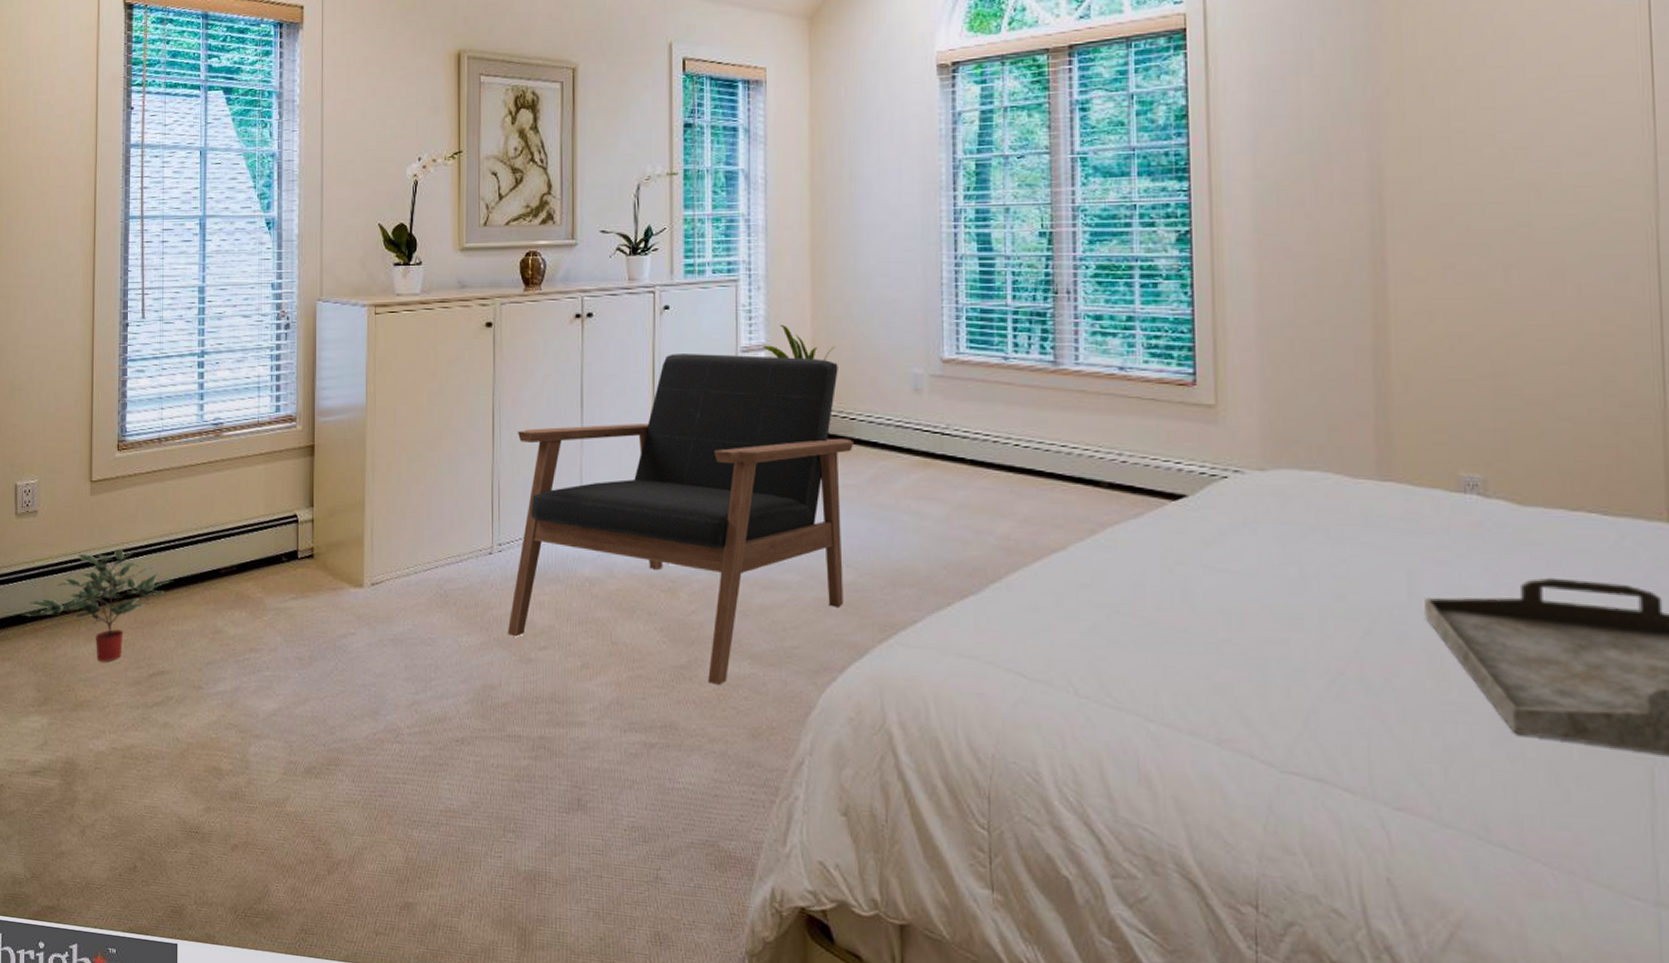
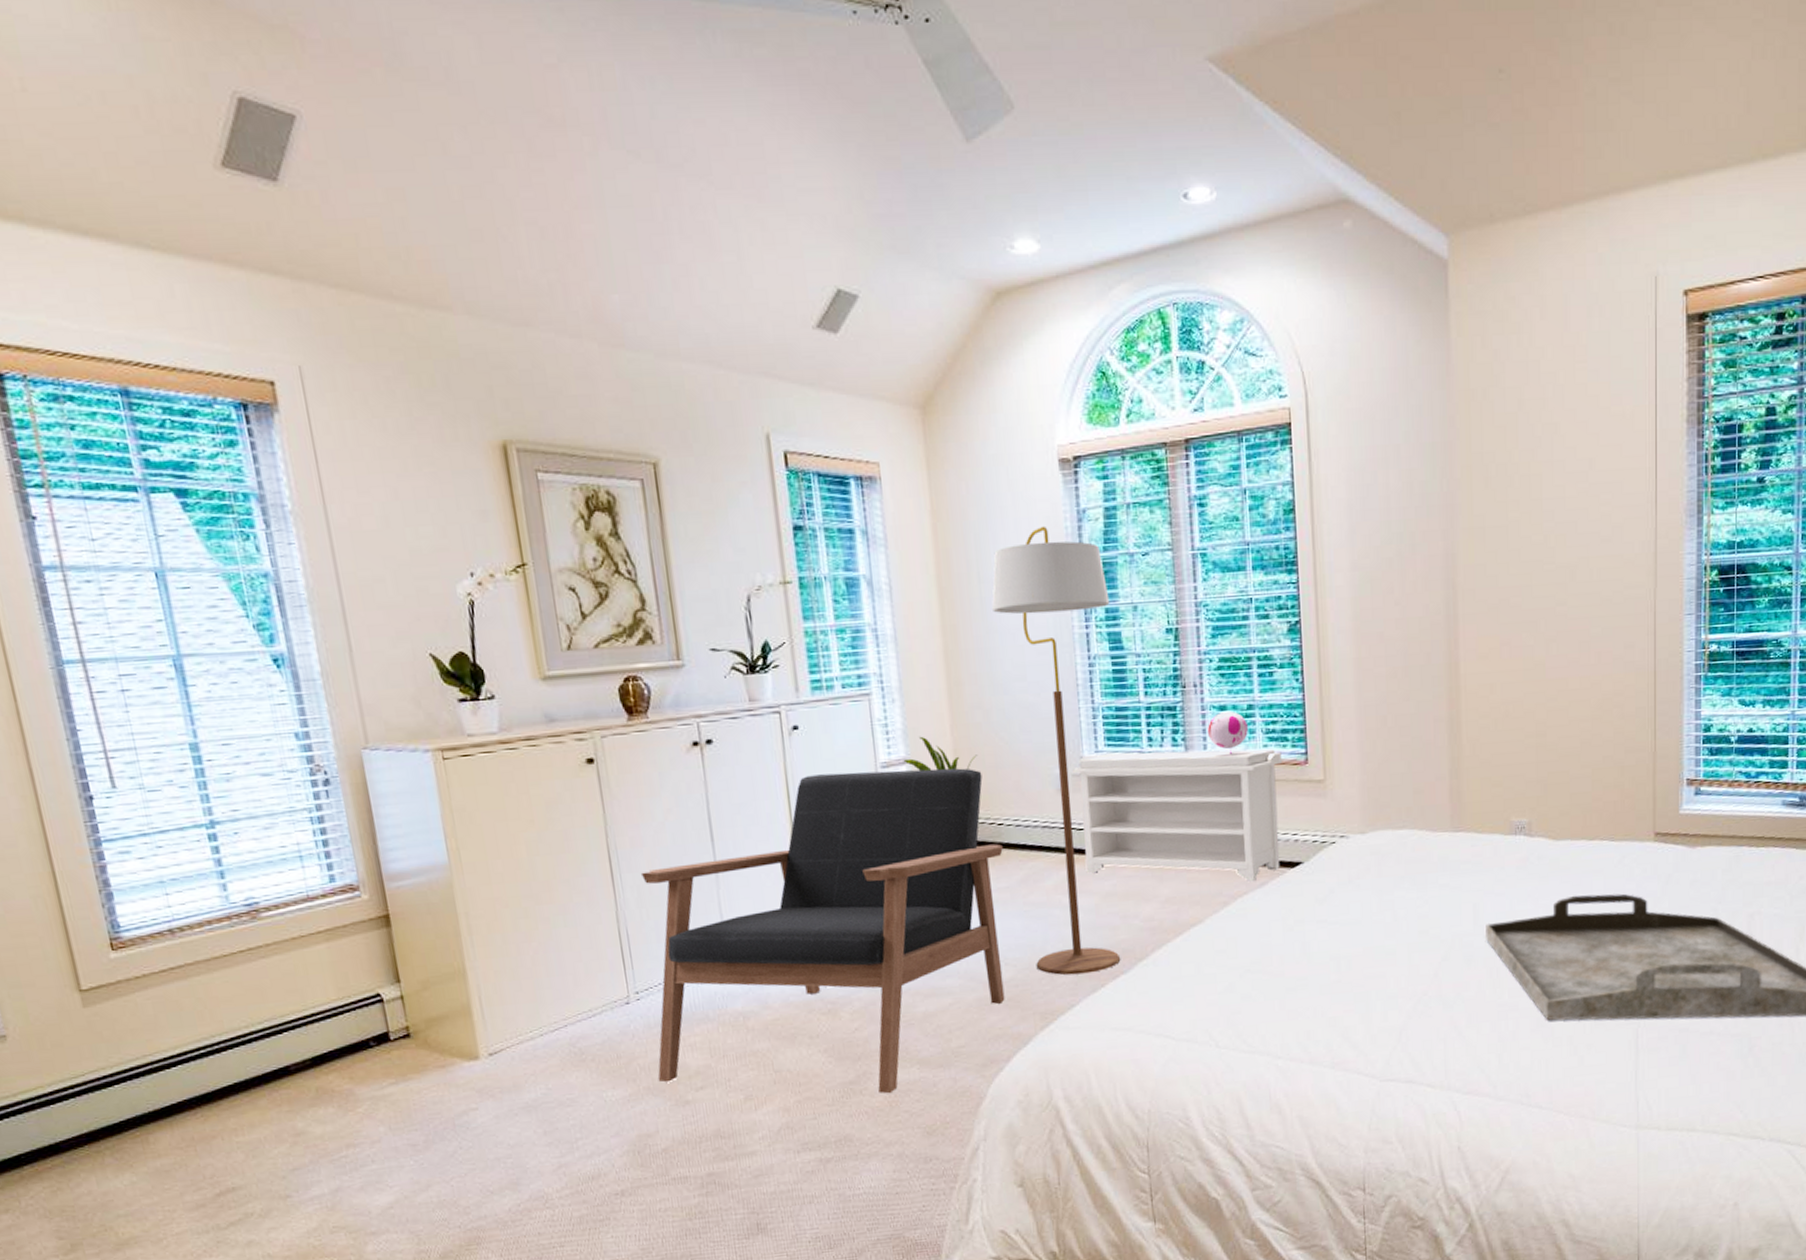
potted plant: present [21,549,174,662] -> none [11,1063,228,1192]
floor lamp: none [861,127,981,589] -> present [992,525,1121,976]
bench: none [932,356,1165,510] -> present [1073,749,1282,881]
plush toy: none [1081,321,1126,367] -> present [1208,710,1248,754]

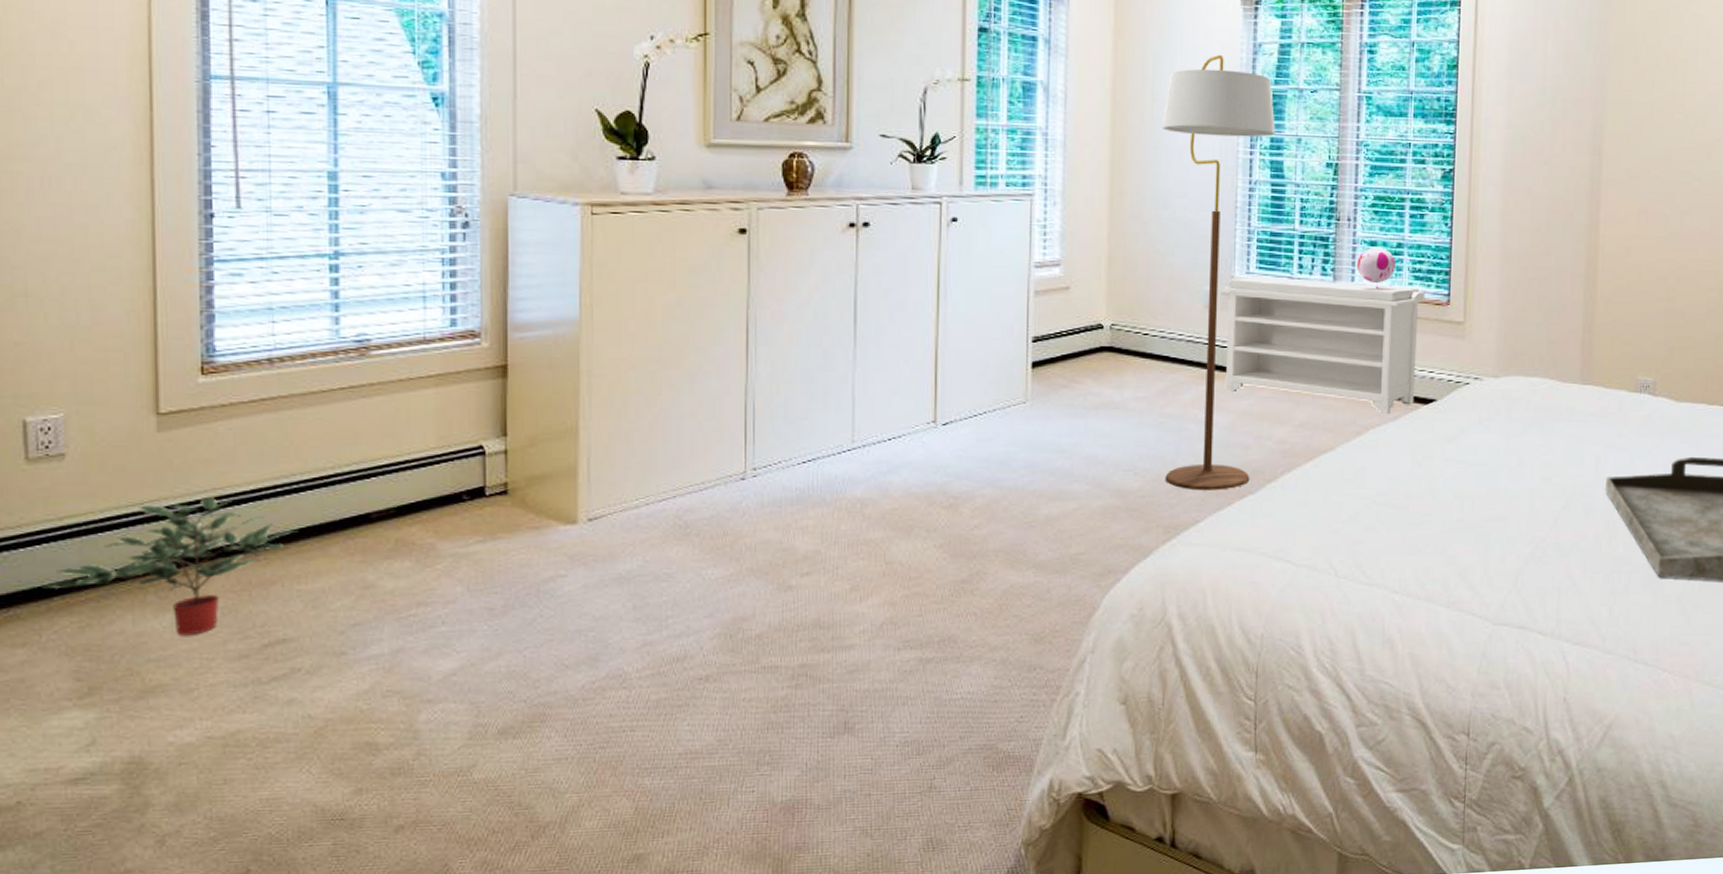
potted plant: none [11,1063,228,1192] -> present [41,496,299,636]
armchair: present [640,768,1005,1094] -> none [763,268,1147,596]
house plant: present [903,736,977,771] -> none [1057,240,1131,277]

